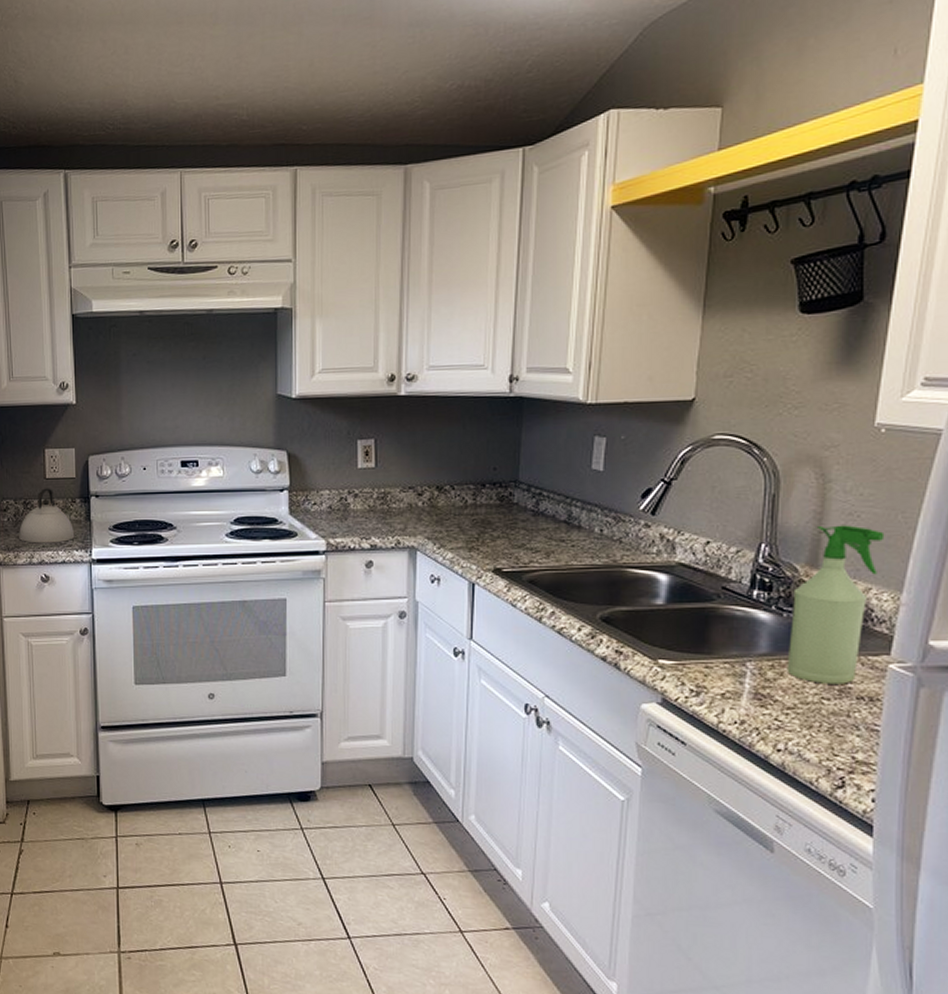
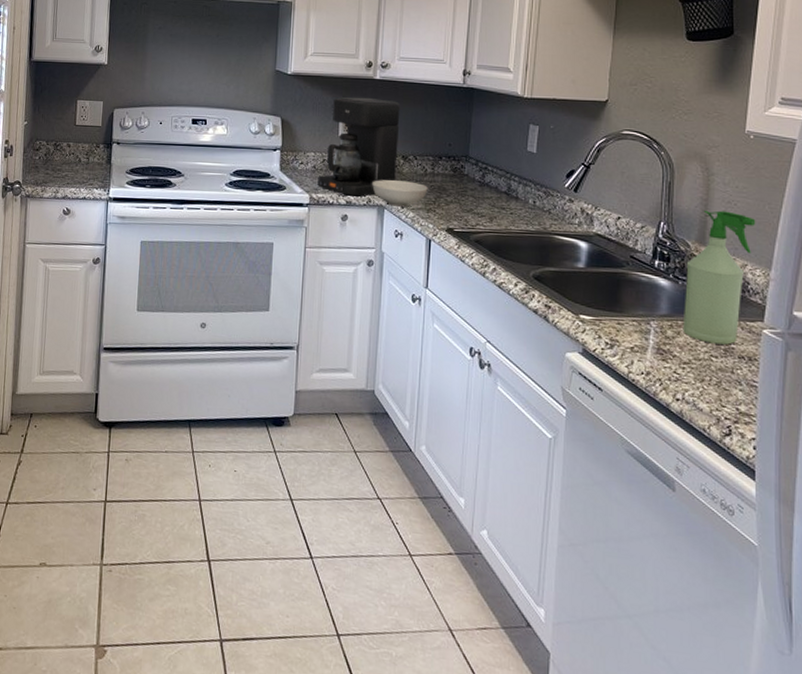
kettle: present [18,488,75,544] -> none [46,133,97,182]
coffee maker: none [335,418,432,538] -> present [317,97,400,197]
bowl: none [399,516,469,547] -> present [371,180,428,207]

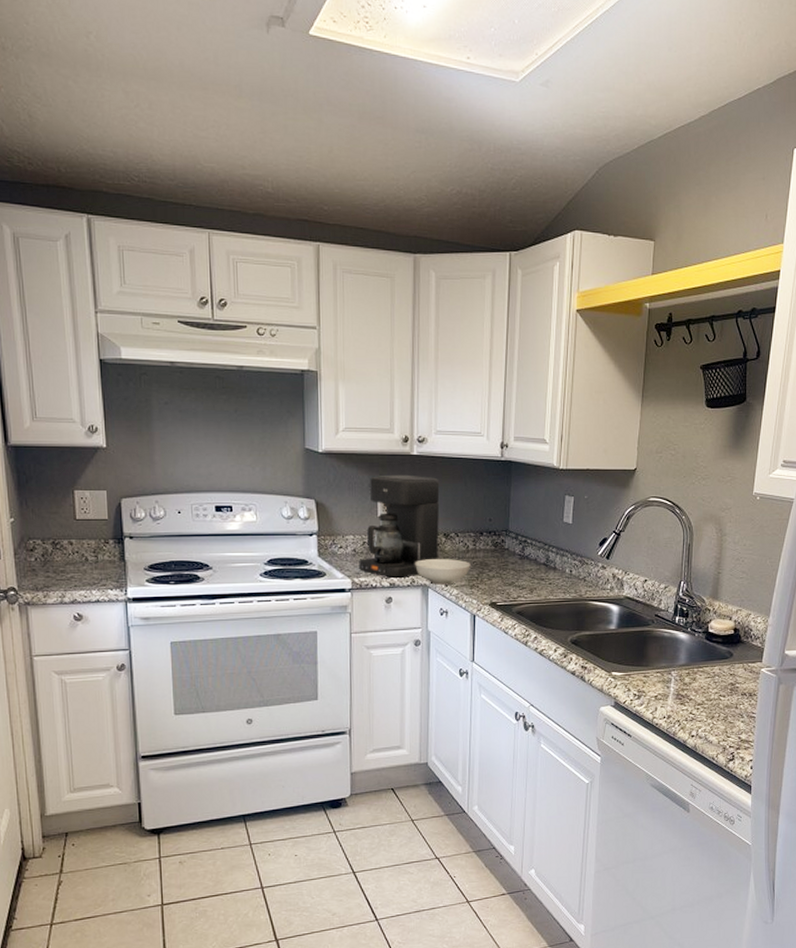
spray bottle: present [682,210,756,345] -> none [697,567,759,685]

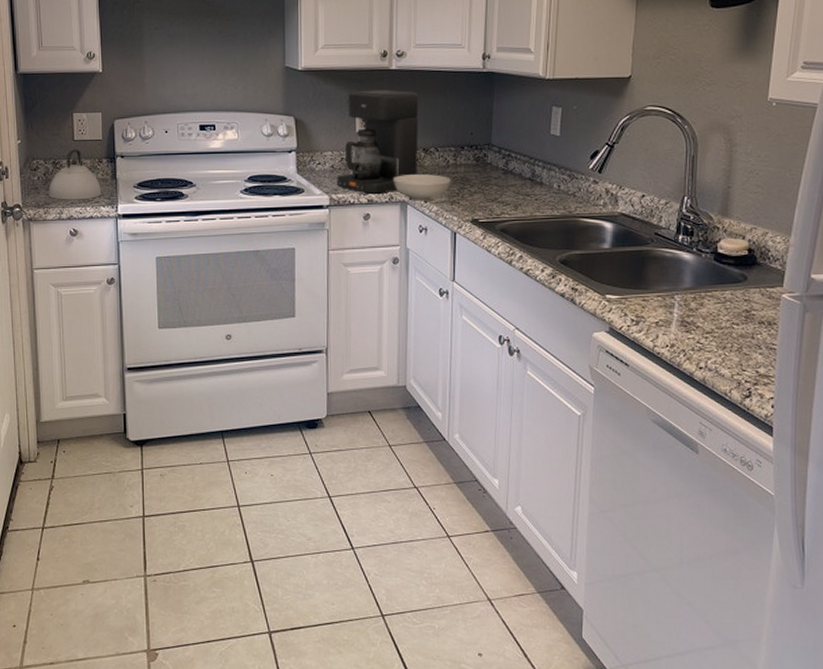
kettle: none [47,529,109,583] -> present [47,149,102,200]

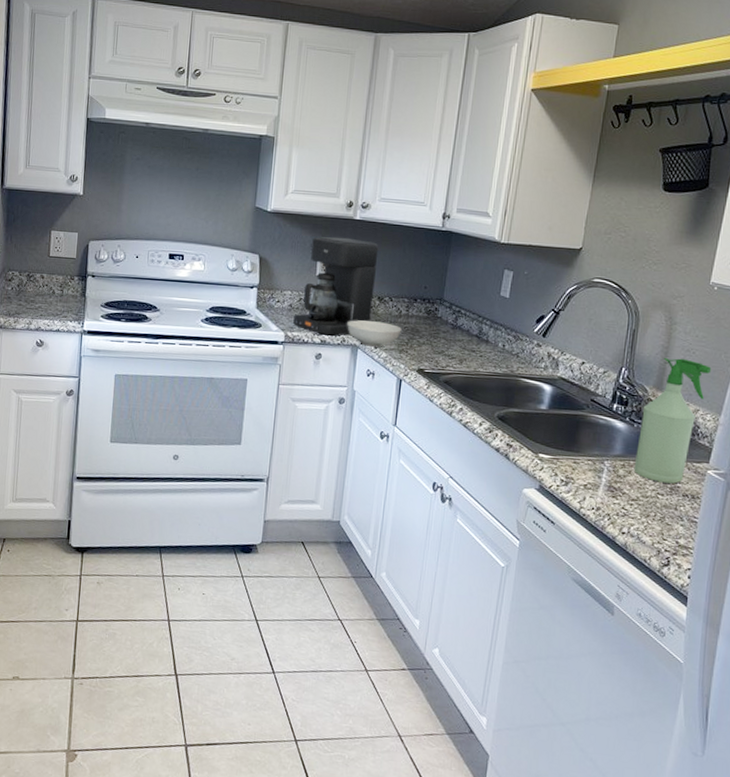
kettle: present [47,149,102,200] -> none [19,264,71,314]
spray bottle: none [705,181,777,312] -> present [633,358,712,484]

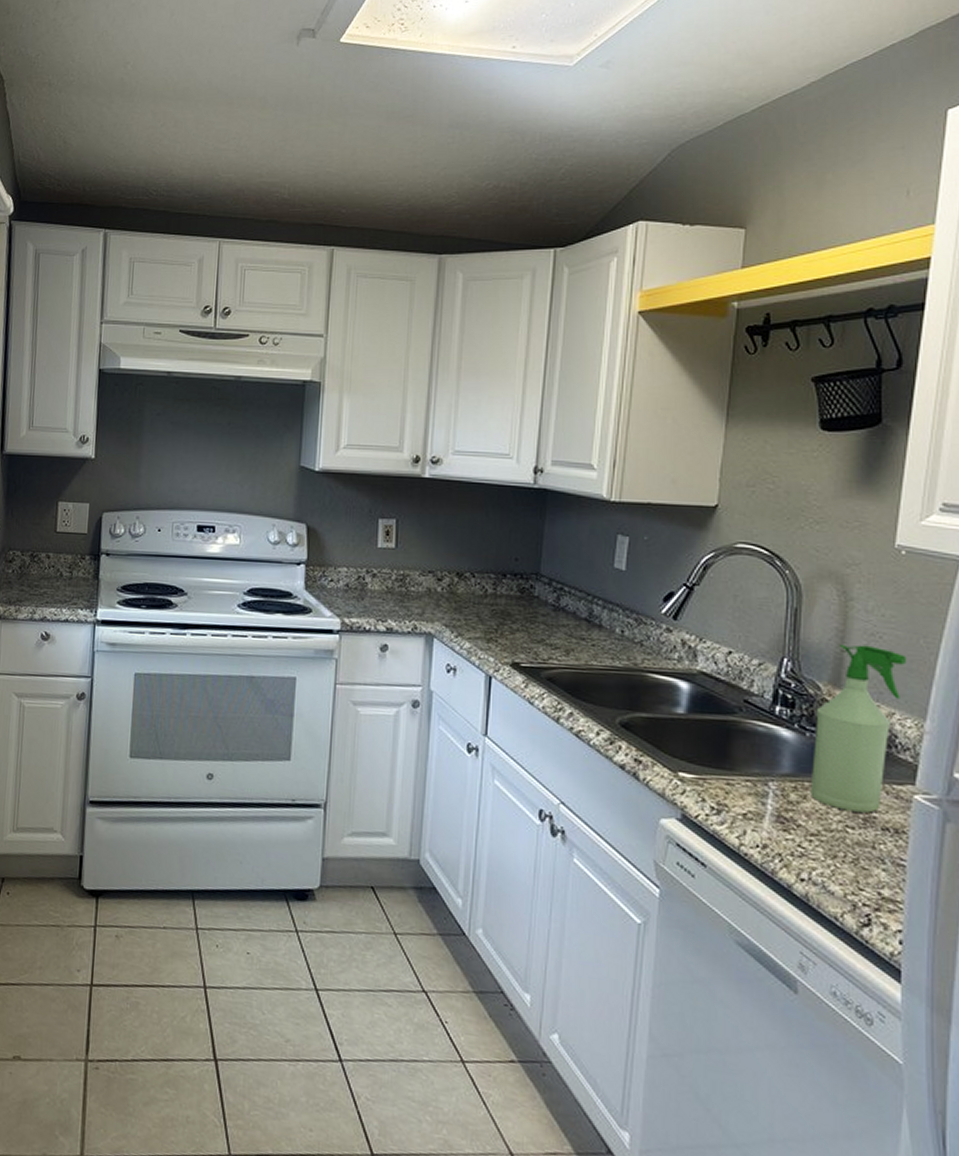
coffee maker: present [293,237,379,336] -> none [351,499,455,622]
bowl: present [346,320,402,347] -> none [417,602,488,636]

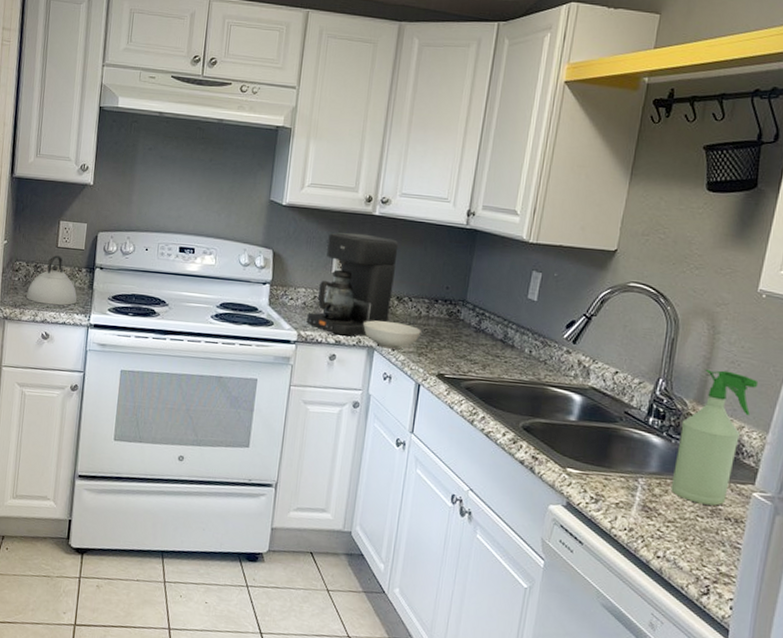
kettle: none [21,542,81,600] -> present [25,255,78,306]
coffee maker: none [351,499,455,622] -> present [306,232,399,336]
bowl: none [417,602,488,636] -> present [362,320,421,350]

